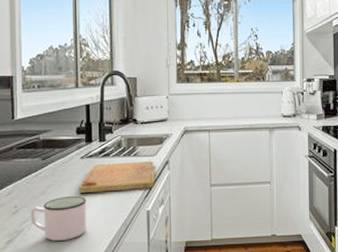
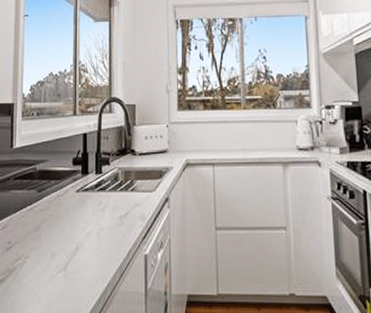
mug: present [31,195,87,241] -> none [24,233,81,284]
cutting board: present [79,160,155,193] -> none [73,197,153,231]

